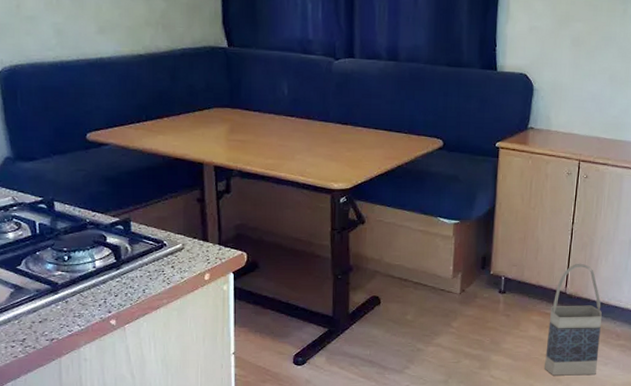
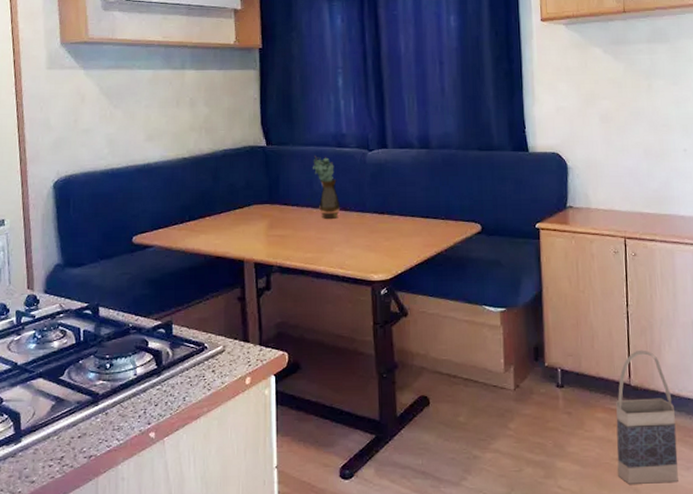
vase: none [276,60,304,128] -> present [313,155,341,220]

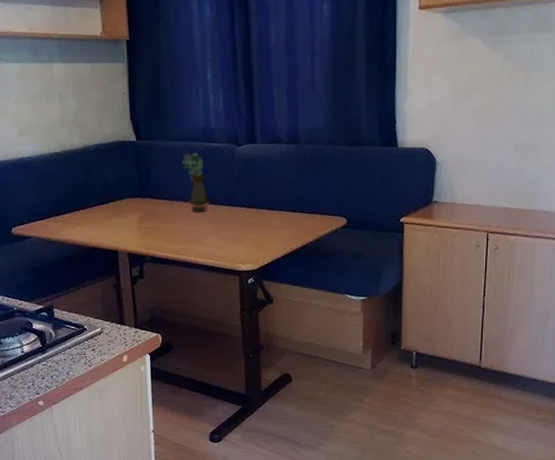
bag: present [616,350,678,484] -> none [462,336,520,451]

